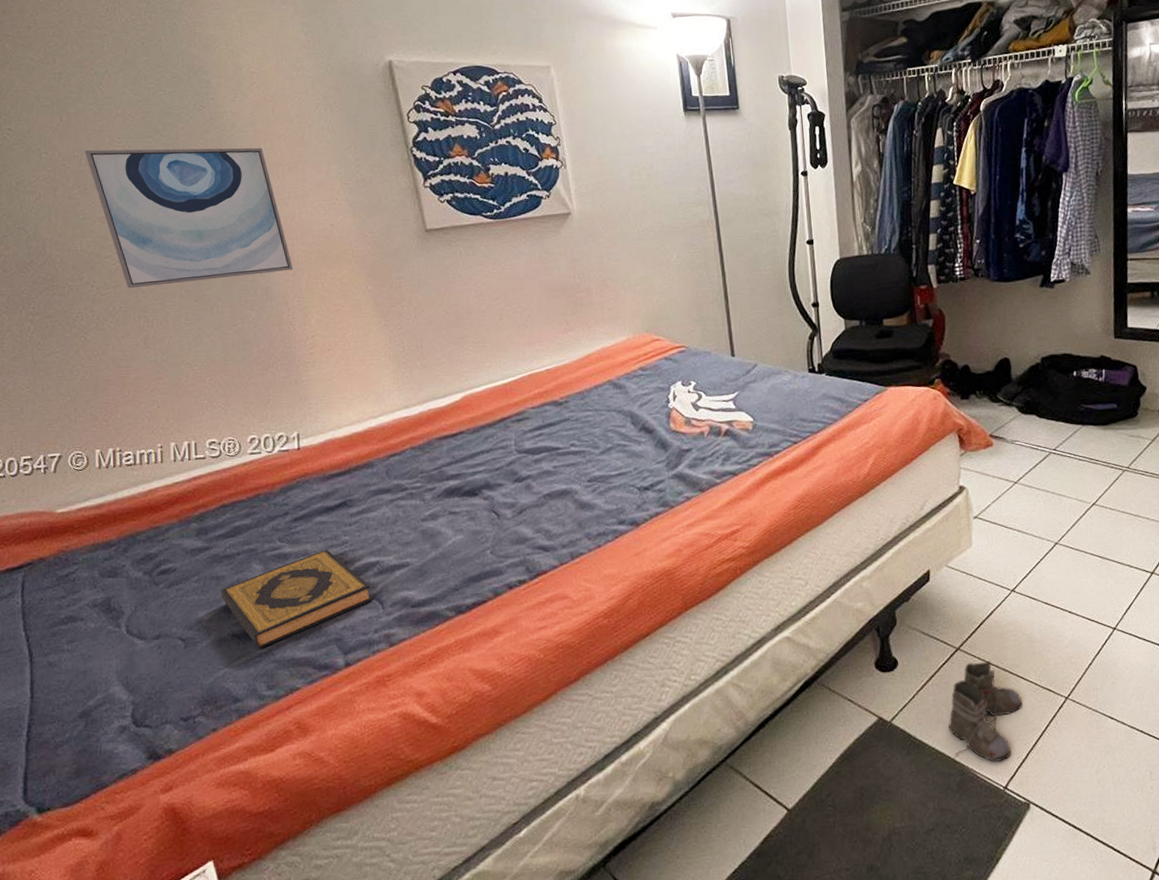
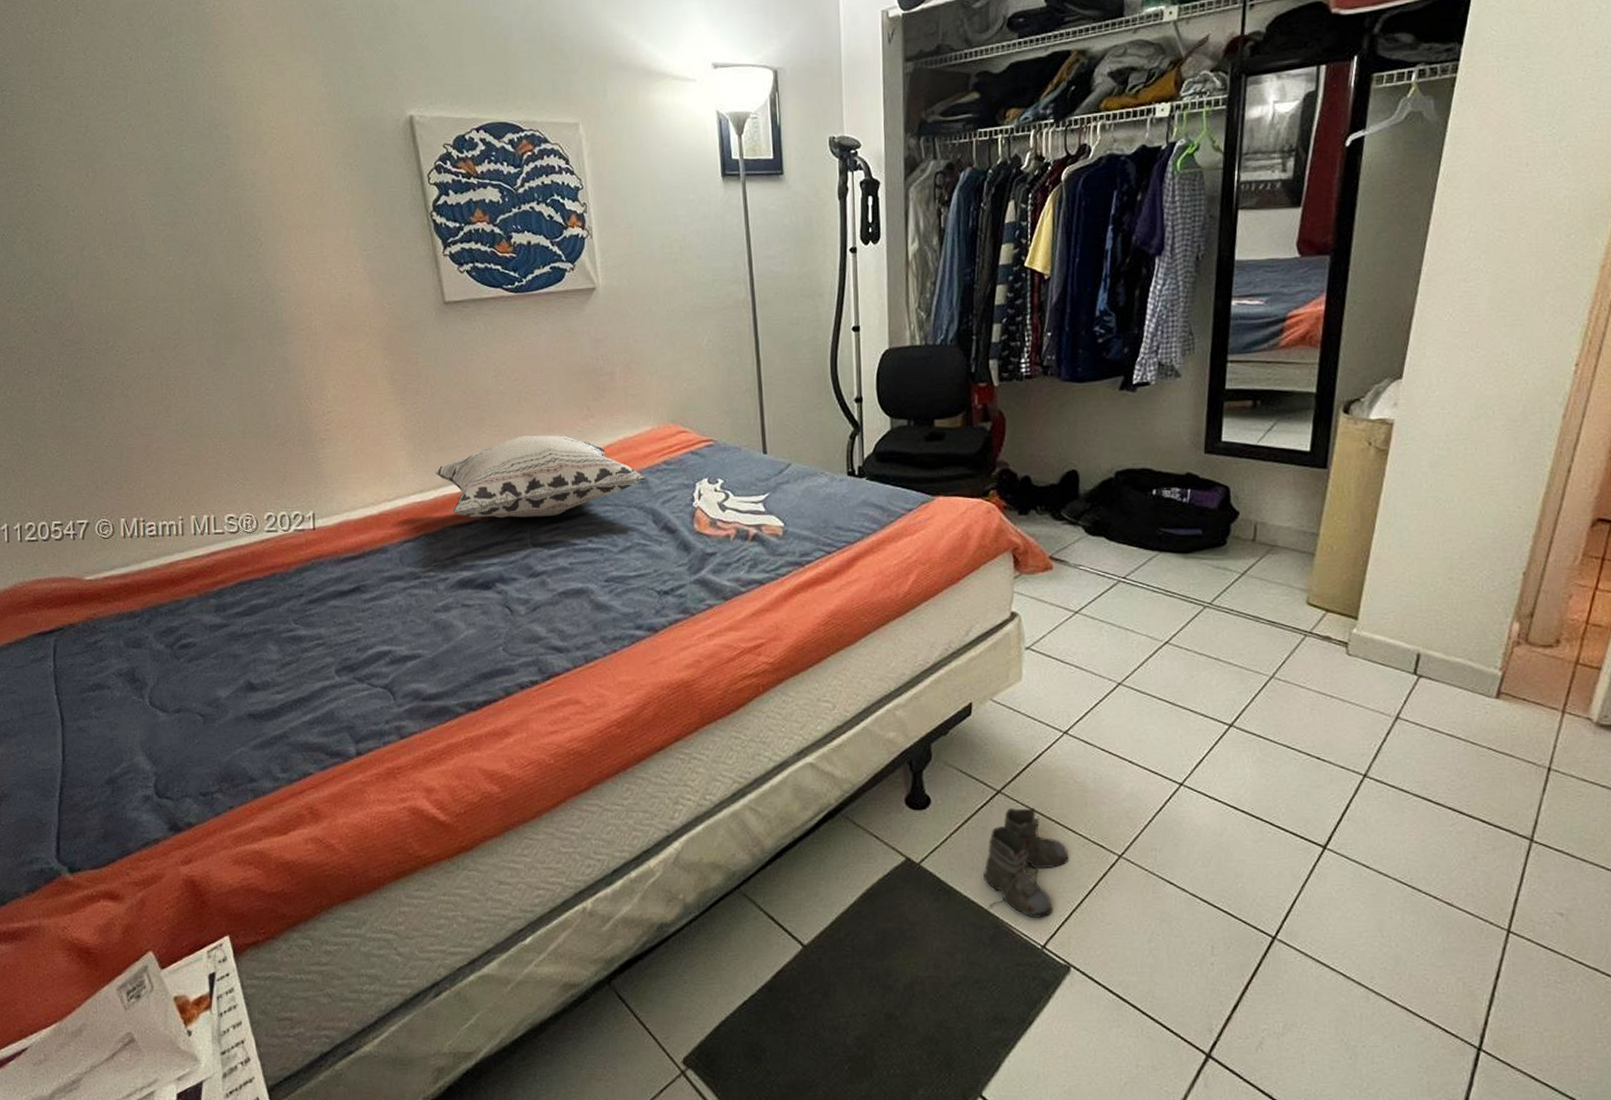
wall art: present [84,147,293,289] -> none [109,208,310,355]
hardback book: present [220,549,374,649] -> none [237,635,385,731]
decorative pillow: none [421,348,625,429] -> present [436,435,647,518]

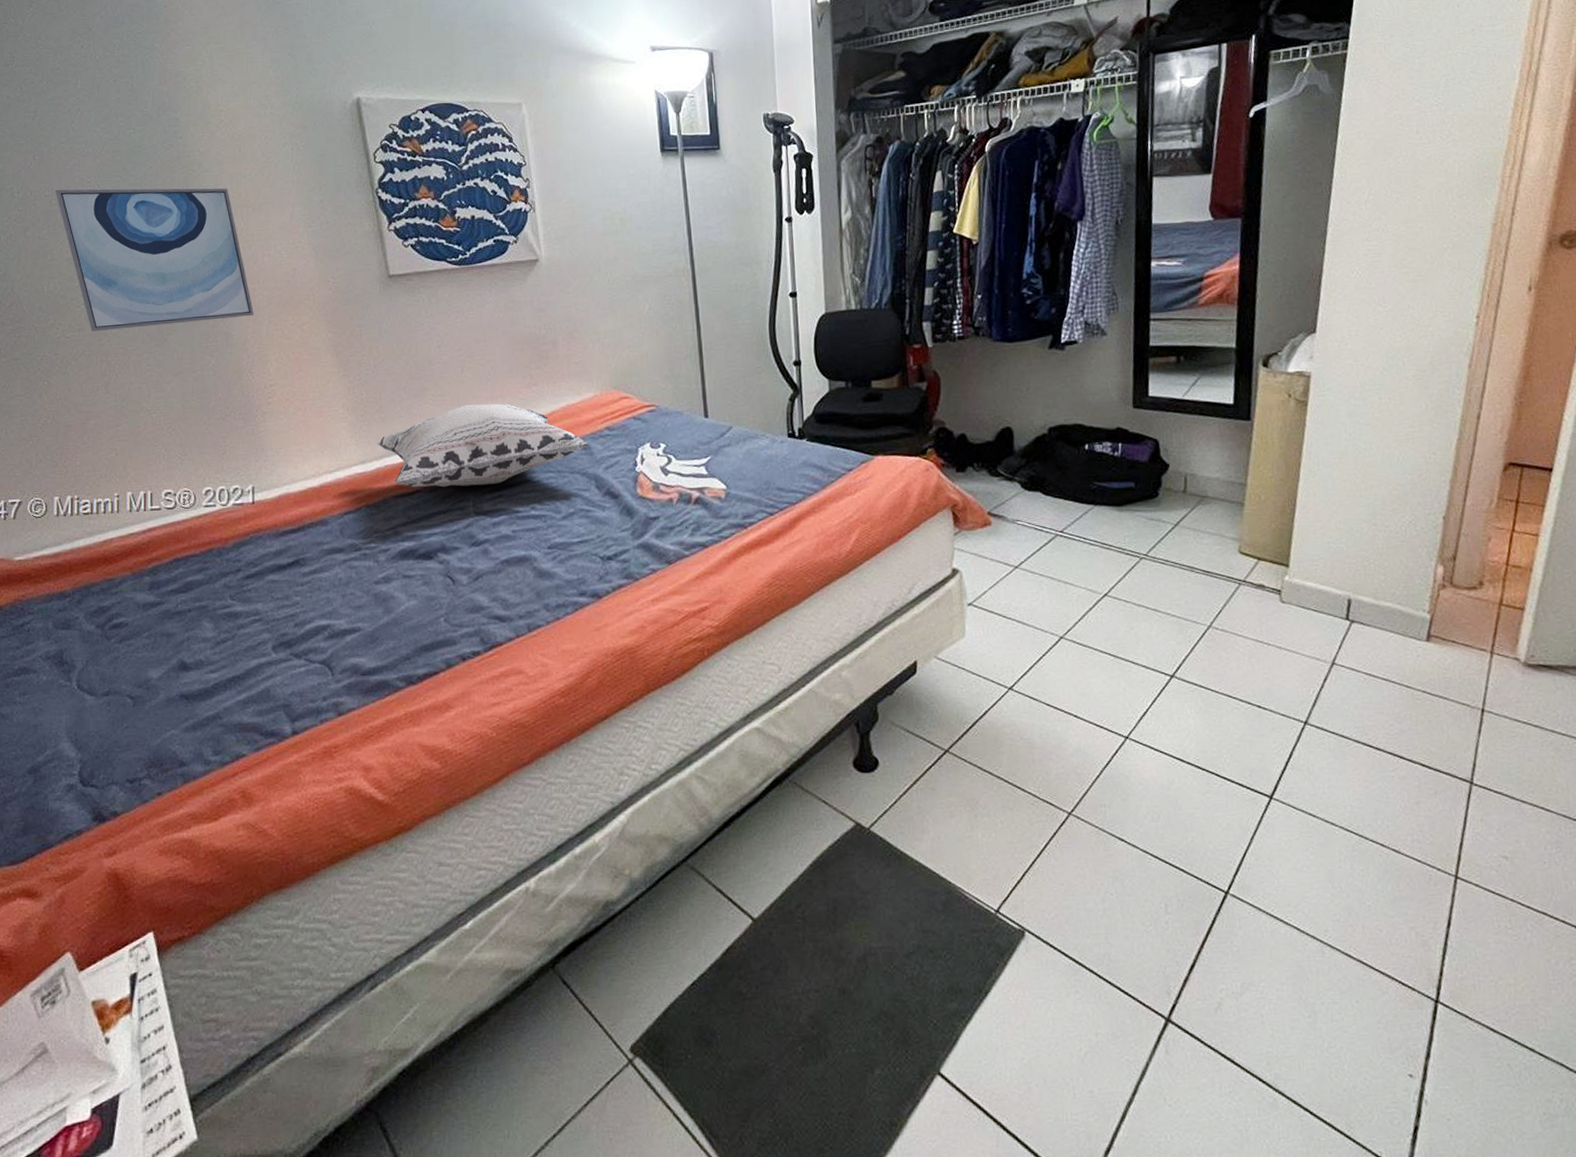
wall art: none [109,208,310,355] -> present [55,188,254,332]
boots: present [983,808,1069,919] -> none [934,767,1019,882]

